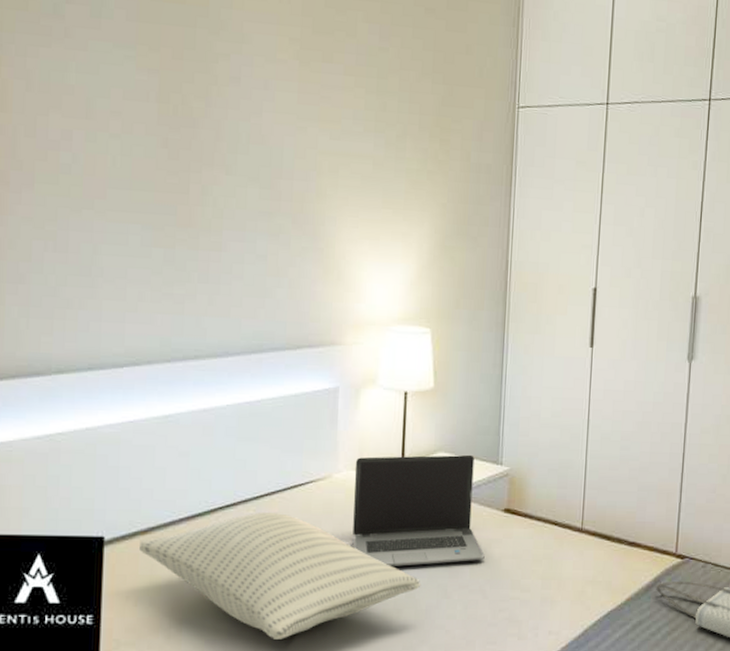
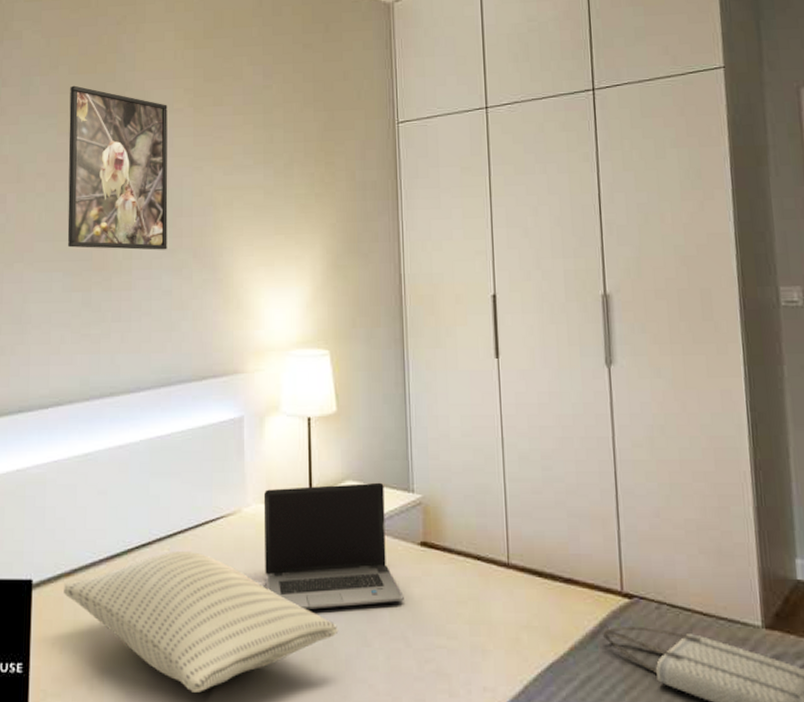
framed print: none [147,14,269,213] -> present [67,85,168,250]

